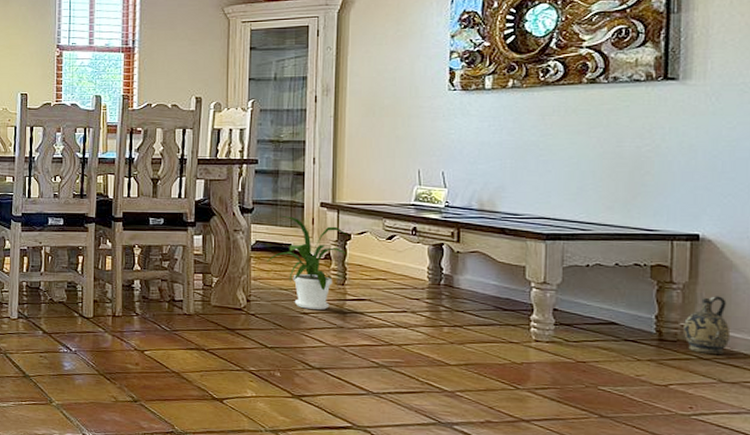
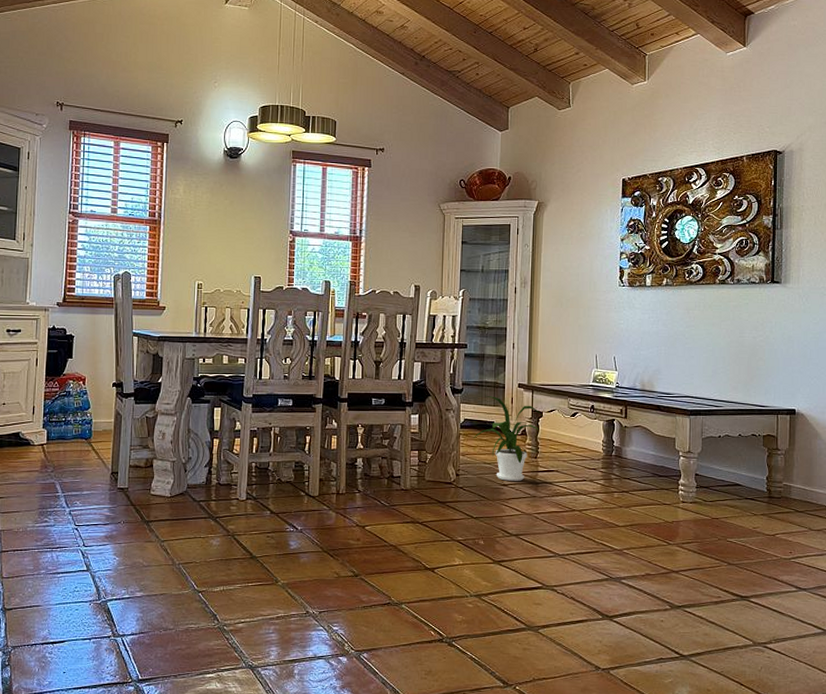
ceramic jug: present [684,296,731,354] -> none [785,459,817,507]

